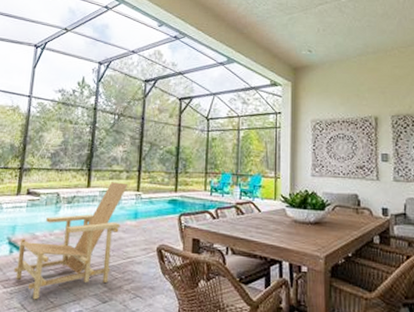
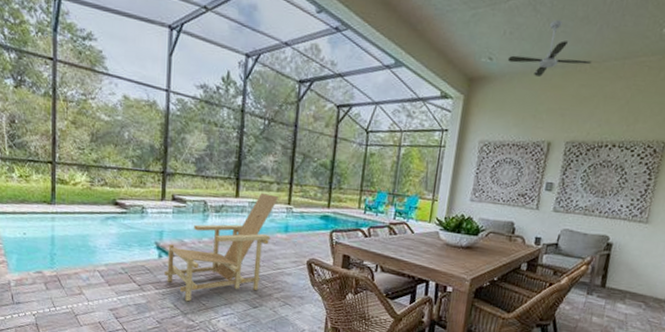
ceiling fan: none [325,17,399,62] -> present [507,19,592,77]

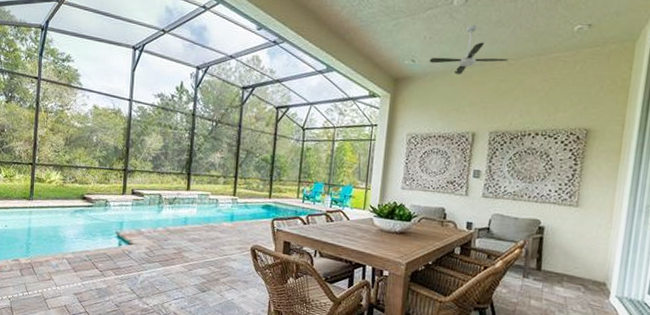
lounge chair: present [164,193,280,302] -> none [123,186,226,286]

